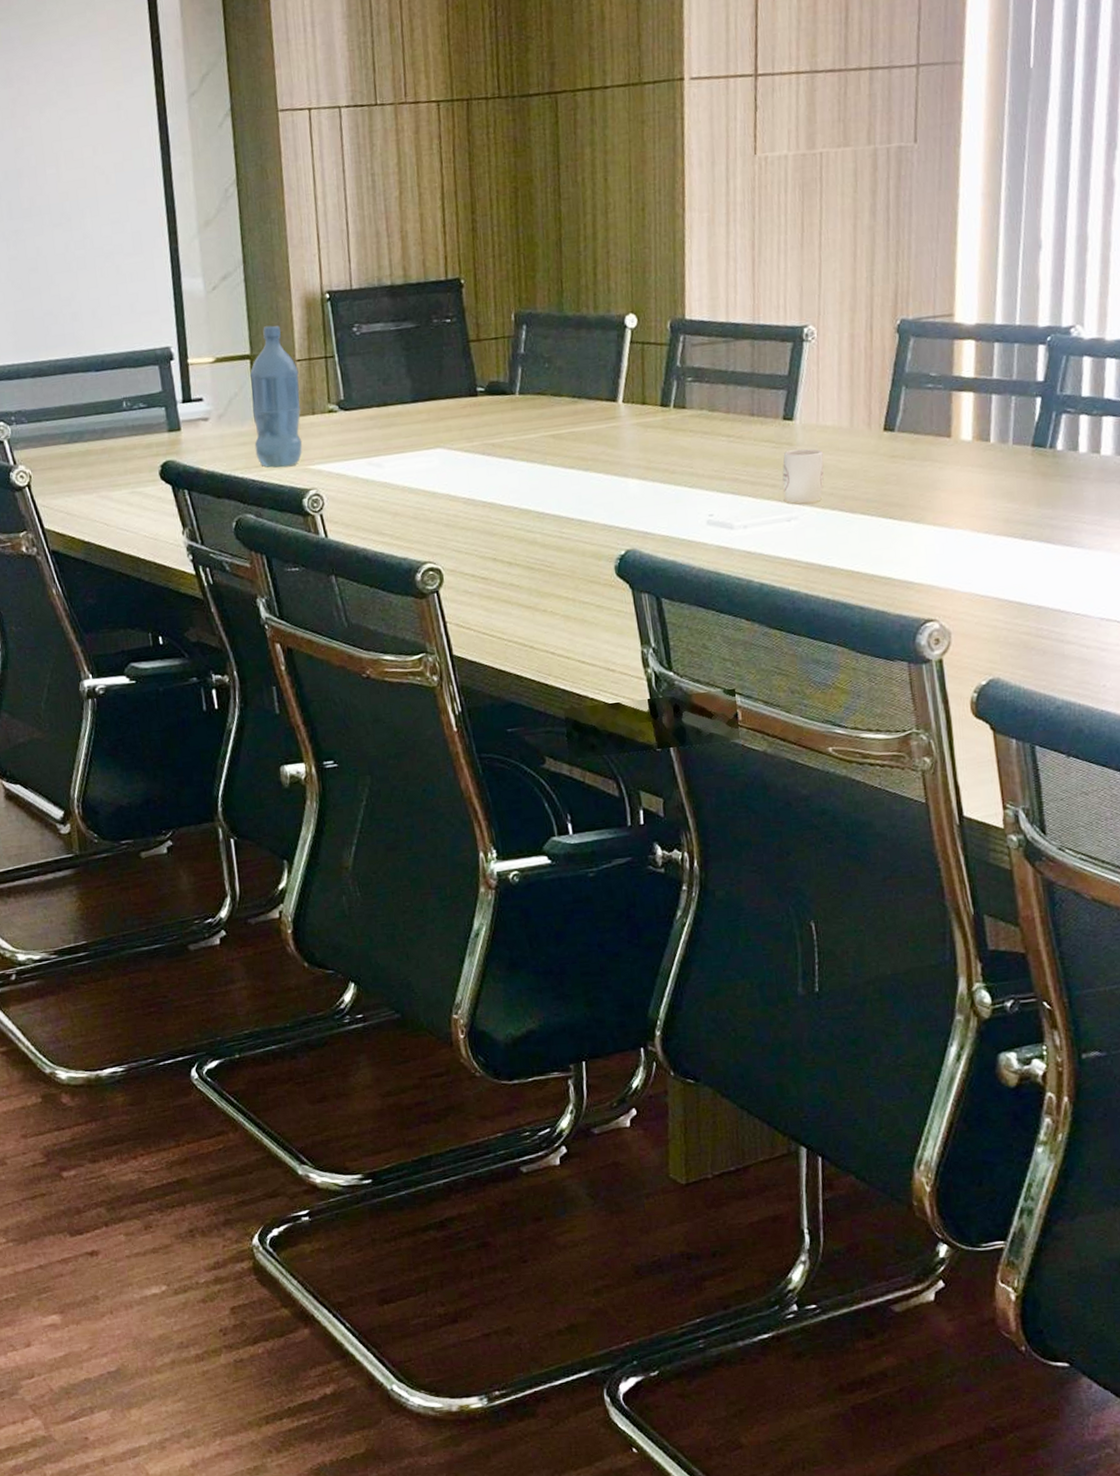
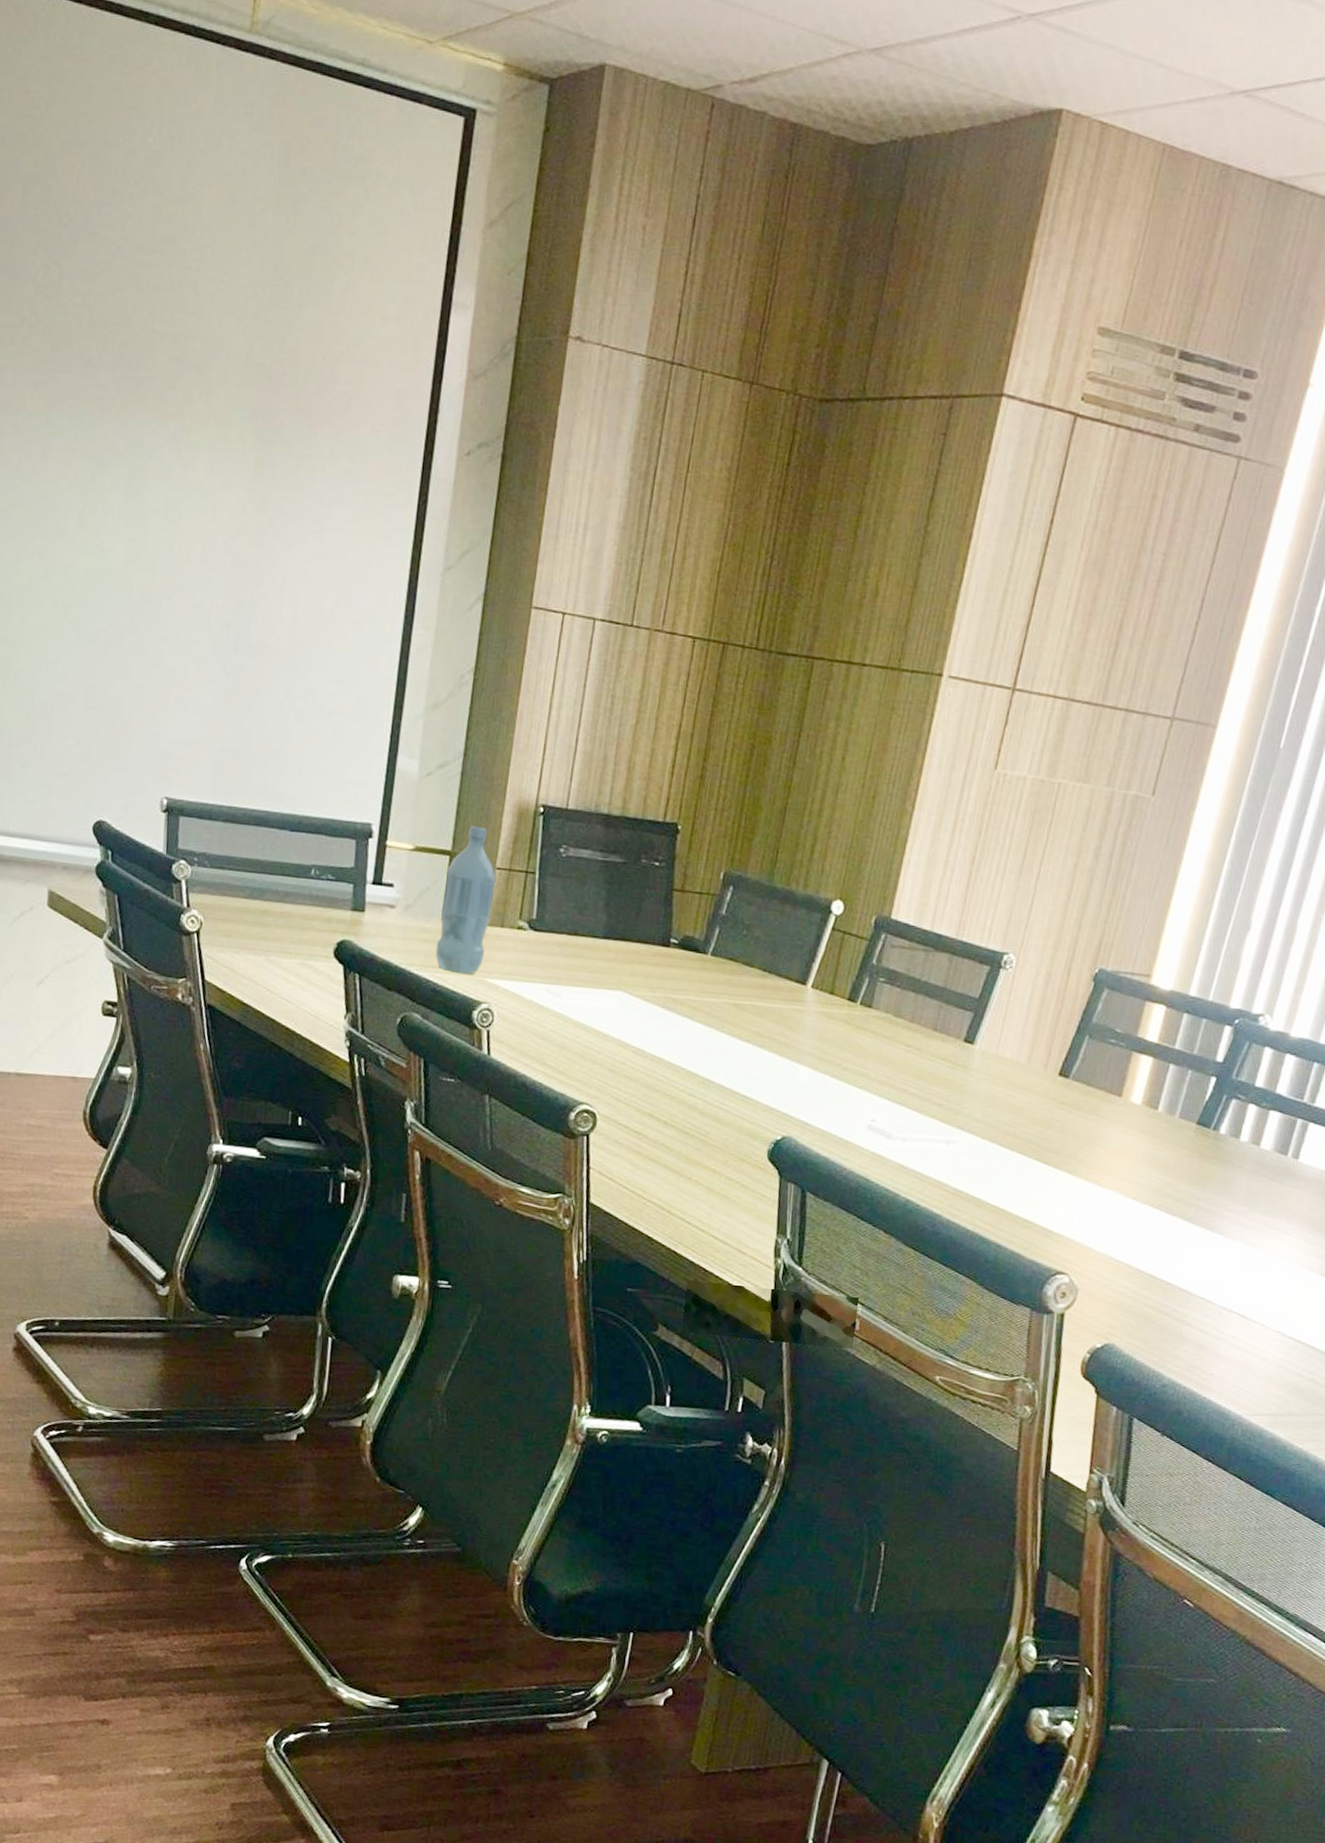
mug: present [782,448,825,505] -> none [946,1073,996,1132]

